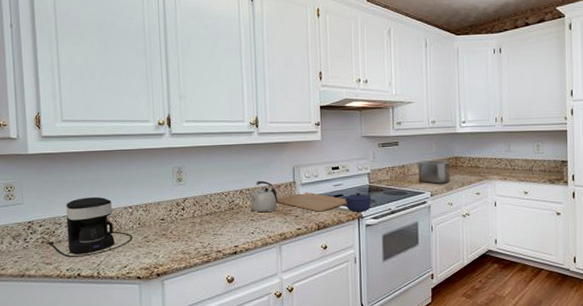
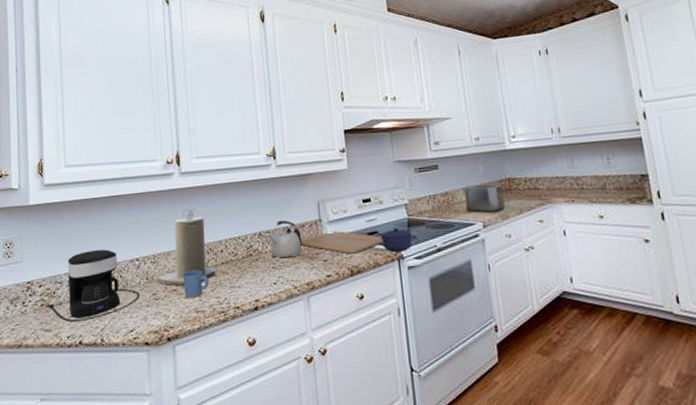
paper towel: none [148,172,201,232] -> present [156,215,216,286]
mug: none [171,218,195,242] -> present [182,269,210,298]

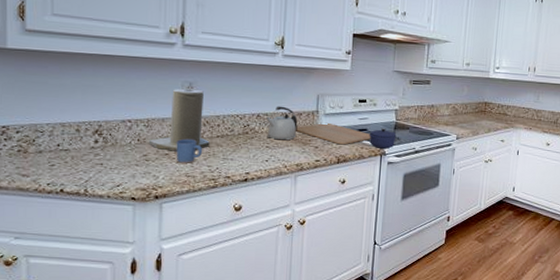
coffee maker: present [47,249,140,322] -> none [25,105,129,171]
toaster: present [463,184,505,213] -> none [446,102,479,129]

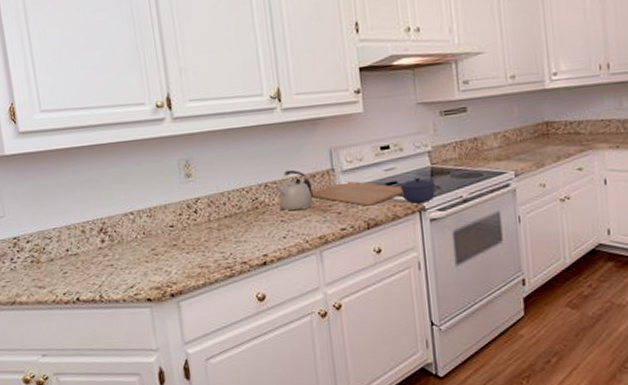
paper towel: present [148,88,210,152] -> none [154,165,219,241]
mug: present [176,138,203,163] -> none [182,223,213,253]

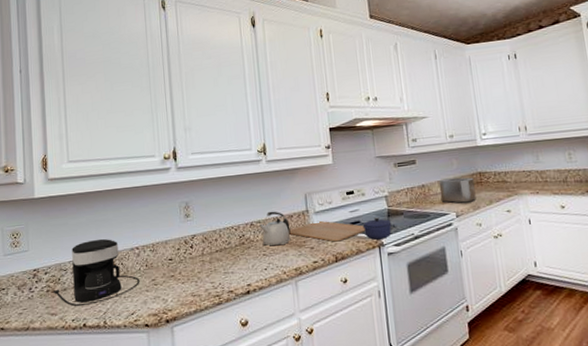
coffee maker: none [38,203,138,278] -> present [53,239,140,306]
toaster: none [494,128,541,161] -> present [438,177,476,204]

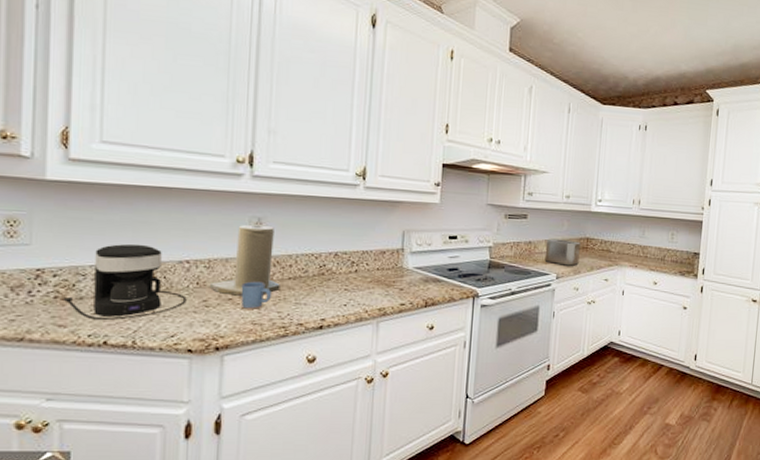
paper towel: none [155,207,210,273] -> present [209,224,280,296]
mug: none [180,257,205,283] -> present [241,281,272,309]
kettle: present [259,211,291,246] -> none [345,243,381,282]
chopping board: present [289,220,366,242] -> none [378,261,463,287]
cooking pot: present [362,217,392,240] -> none [460,267,491,290]

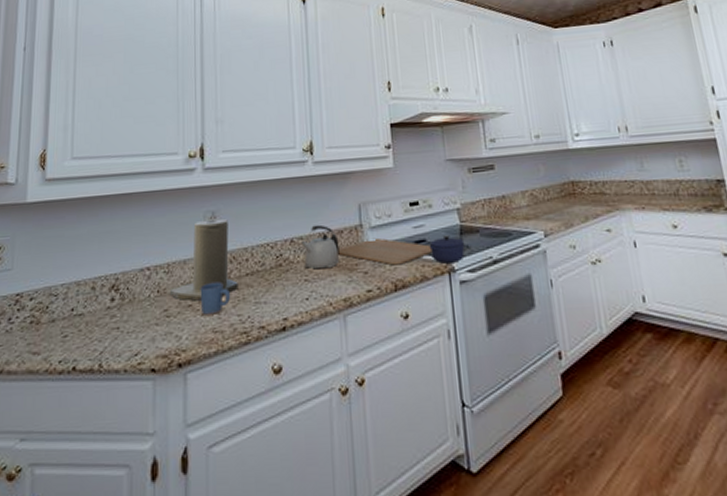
coffee maker: present [63,244,187,320] -> none [37,256,149,343]
kettle: none [345,243,381,282] -> present [301,224,340,269]
chopping board: none [378,261,463,287] -> present [338,237,433,266]
cooking pot: none [460,267,491,290] -> present [429,235,465,264]
toaster: present [544,238,580,267] -> none [522,187,569,220]

